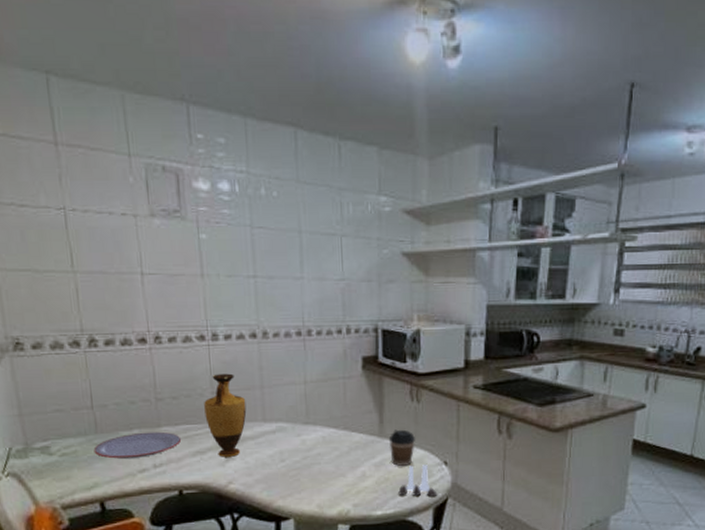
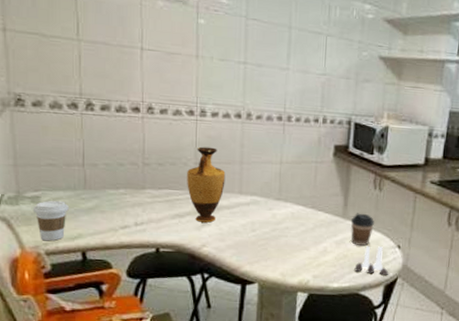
coffee cup: none [43,448,82,494] -> present [32,200,69,241]
plate: present [93,431,182,460] -> none [81,192,163,216]

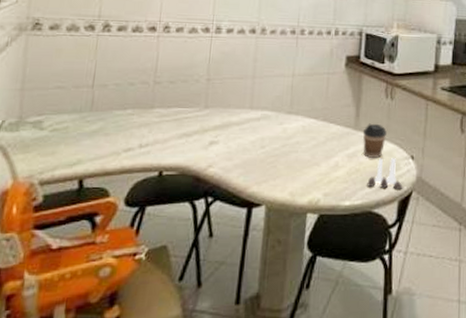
coffee cup: present [32,200,69,241] -> none [32,124,72,170]
vase: present [187,146,226,223] -> none [197,62,237,141]

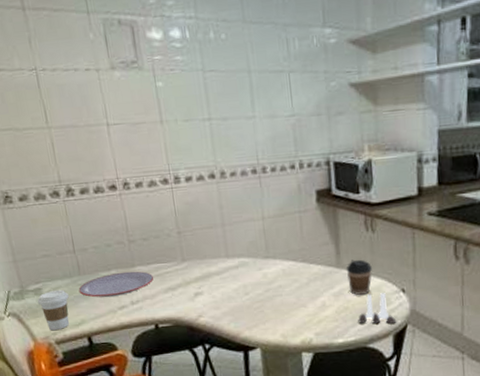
coffee cup: none [32,124,72,170] -> present [37,289,69,331]
plate: none [84,112,171,138] -> present [78,271,154,298]

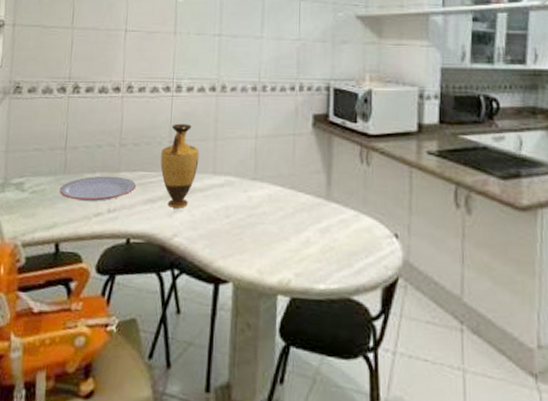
coffee cup: present [37,289,69,331] -> none [16,186,48,231]
vase: none [171,213,211,293] -> present [160,123,199,208]
coffee cup: present [346,259,372,296] -> none [335,193,364,236]
salt and pepper shaker set: present [358,293,397,324] -> none [344,235,387,274]

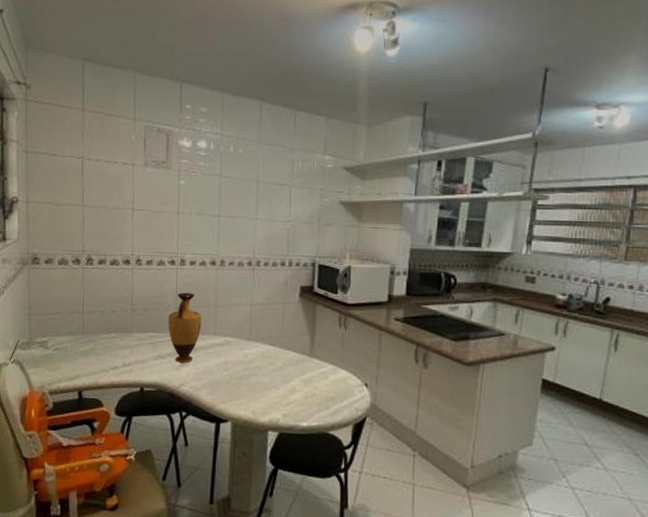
plate: present [59,176,137,202] -> none [79,336,148,358]

